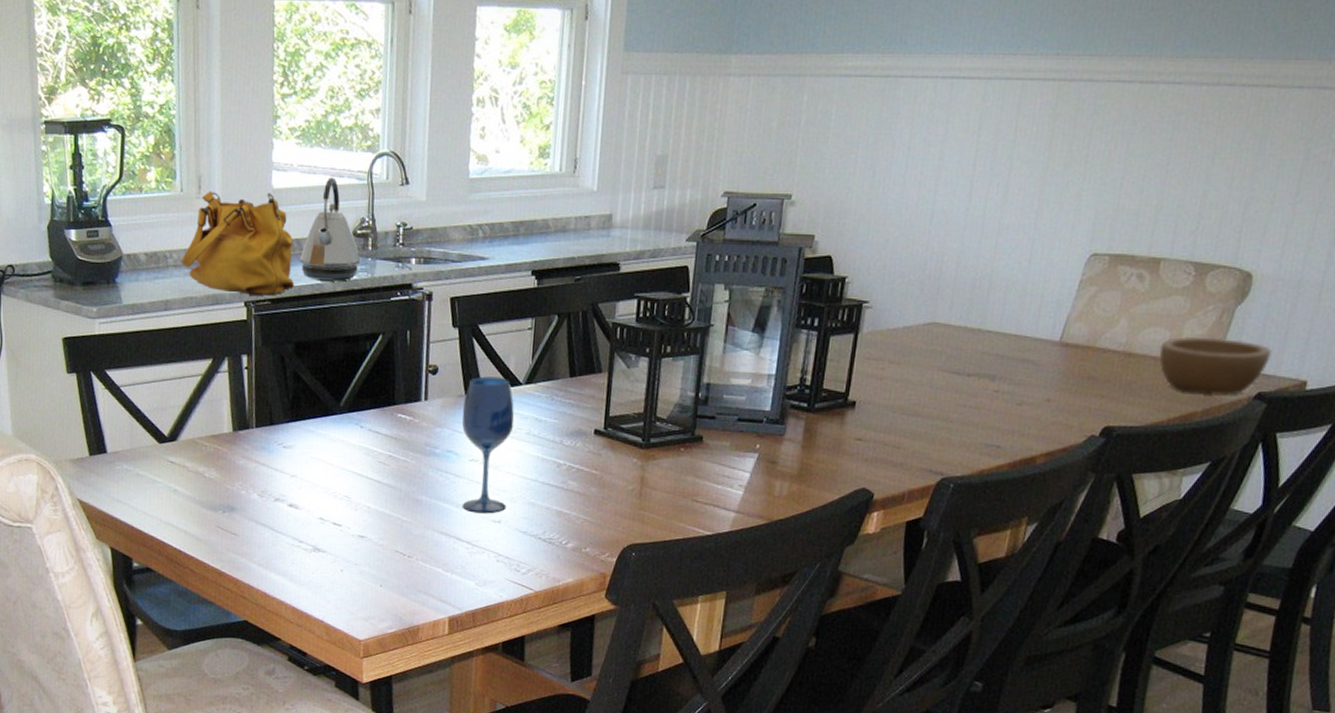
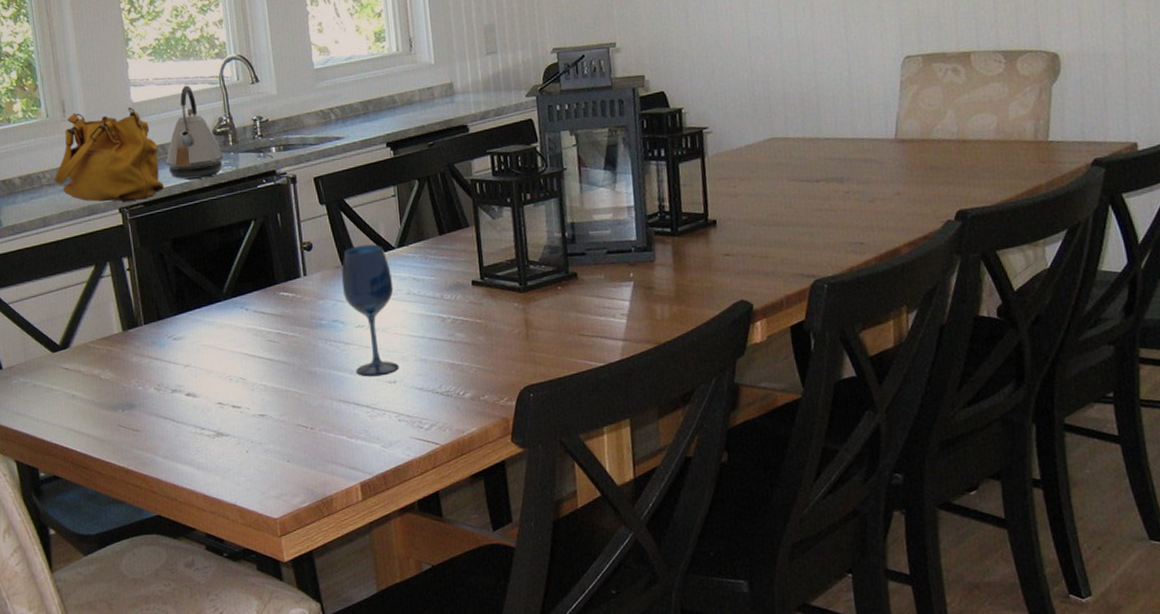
bowl: present [1159,336,1273,395] -> none [990,113,1098,169]

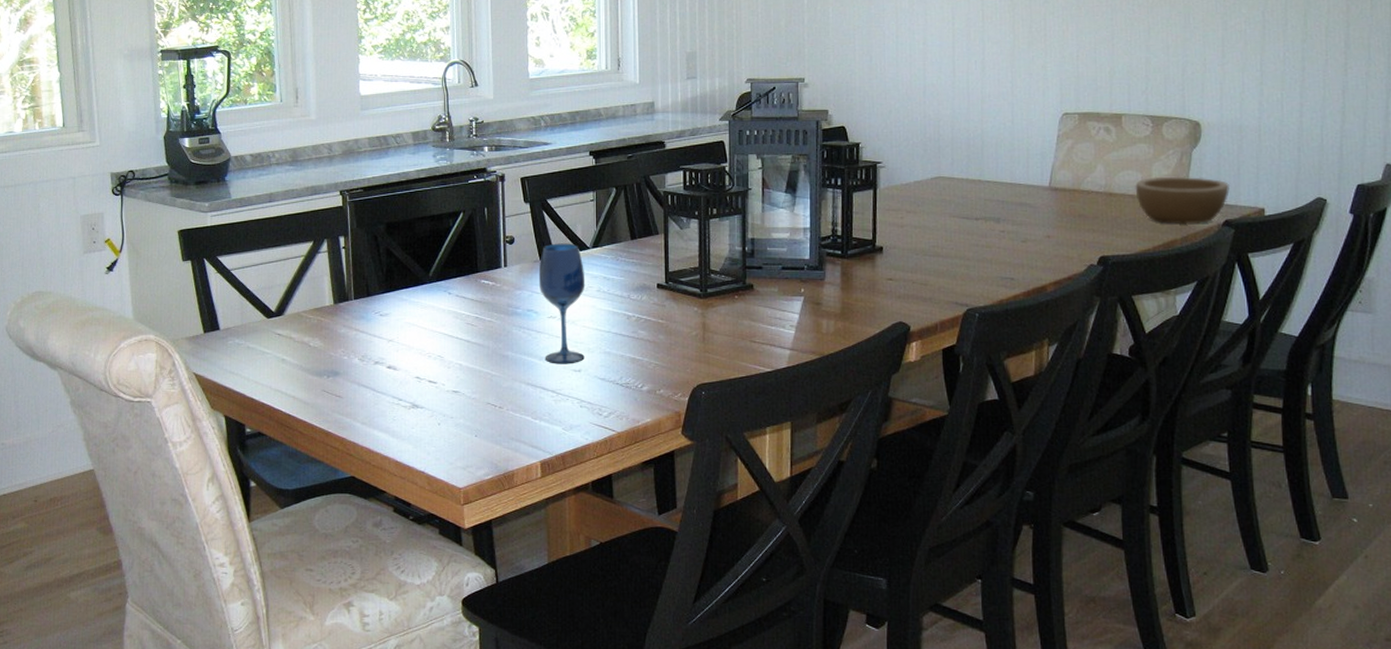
handbag: present [53,107,165,202] -> none [282,99,384,185]
kettle: present [165,85,223,180] -> none [386,84,439,170]
bowl: none [990,113,1098,169] -> present [1135,176,1231,224]

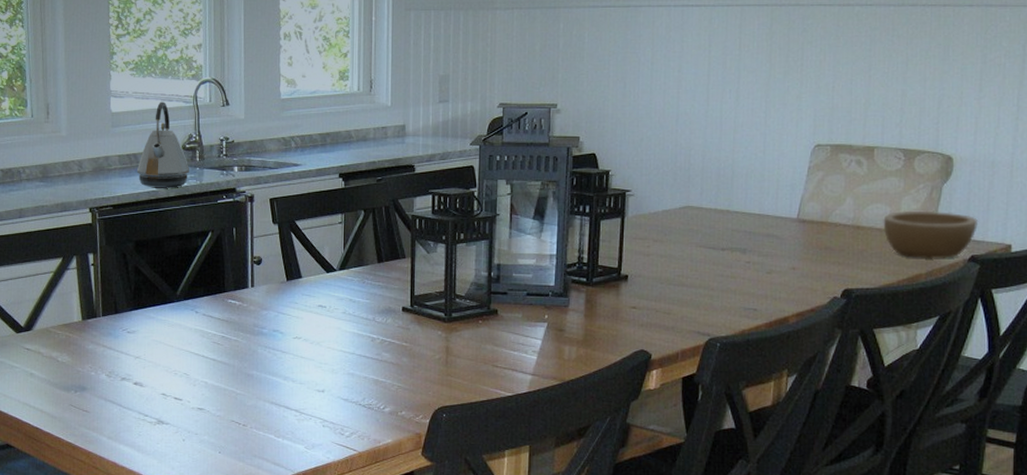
kettle: none [386,84,439,170] -> present [136,102,189,188]
wineglass: present [538,243,585,364] -> none [285,265,331,385]

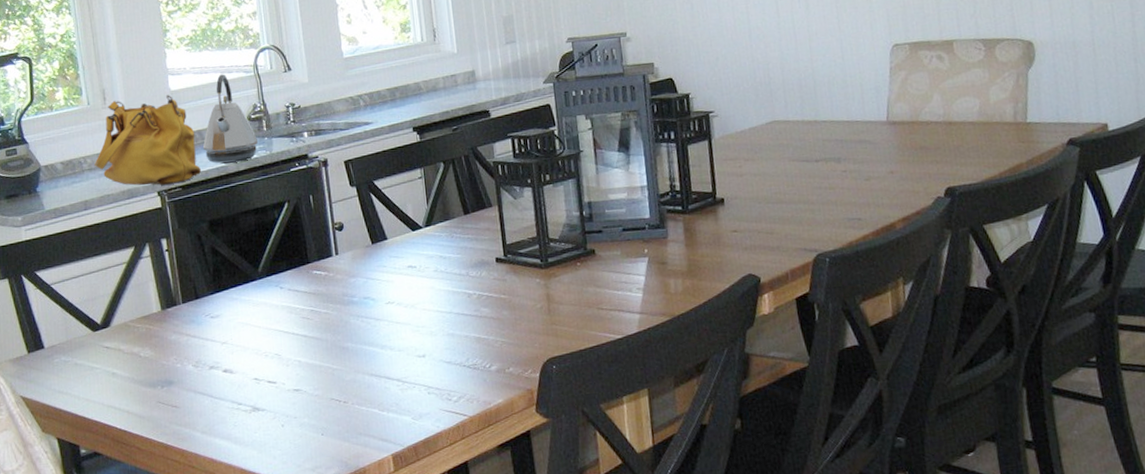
handbag: none [32,115,133,202] -> present [94,95,202,186]
bowl: present [883,210,979,258] -> none [974,97,1071,149]

